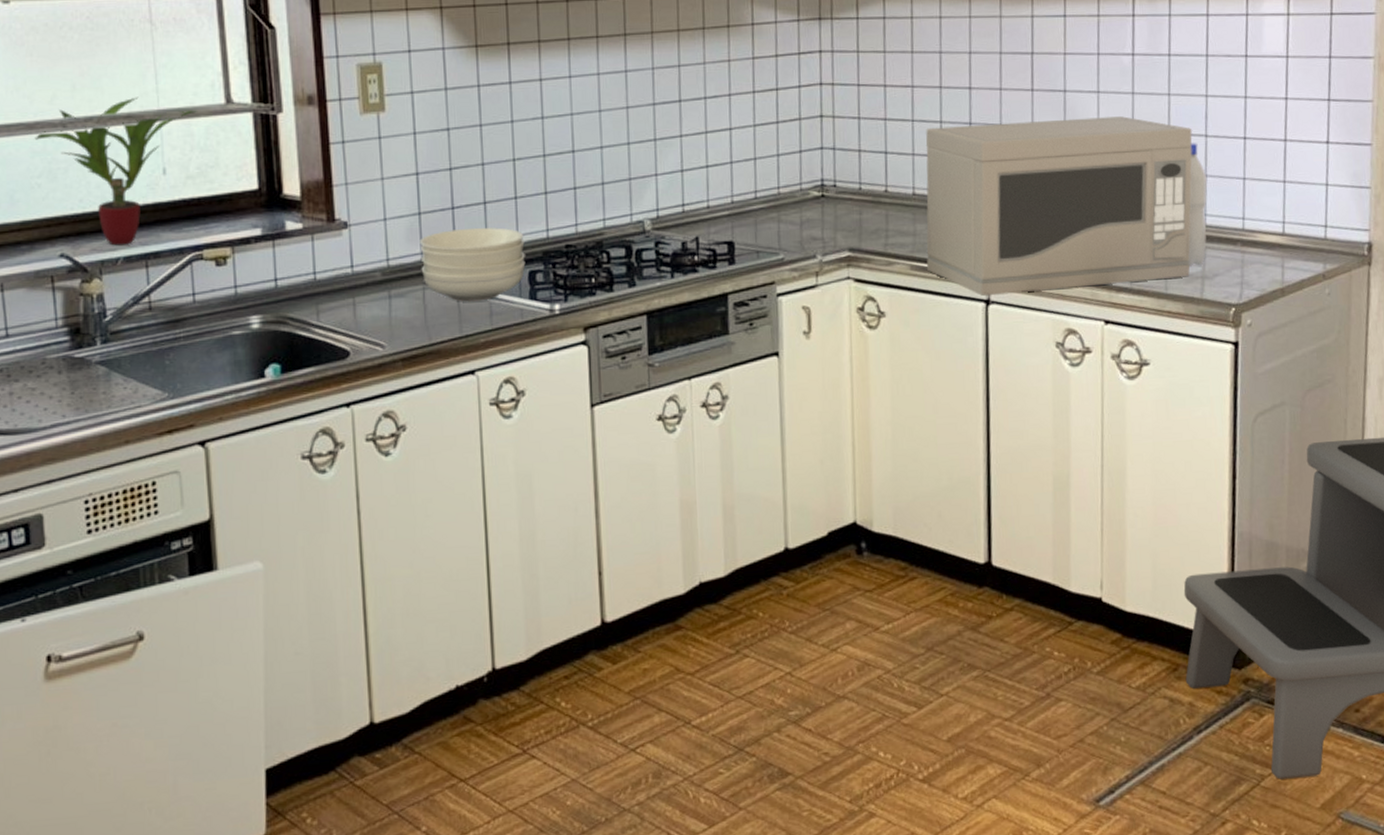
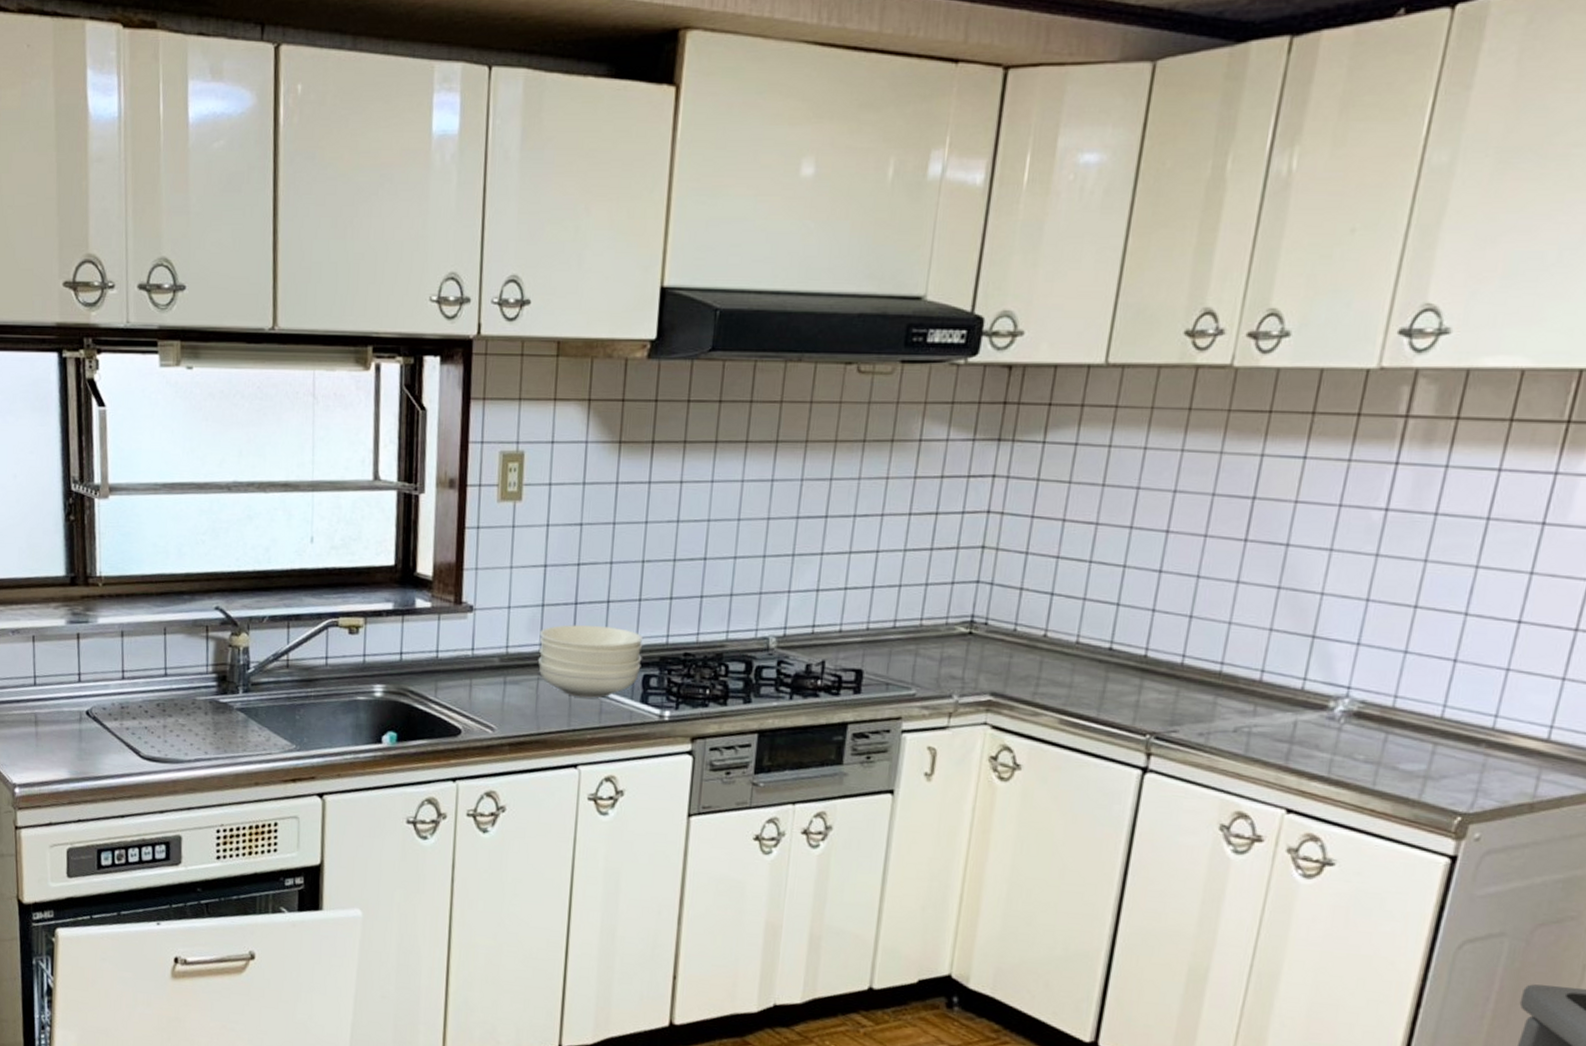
potted plant: present [34,97,198,246] -> none [203,466,348,605]
microwave: present [925,116,1192,297] -> none [1079,571,1448,774]
water bottle: present [1188,143,1208,267] -> none [1409,620,1457,764]

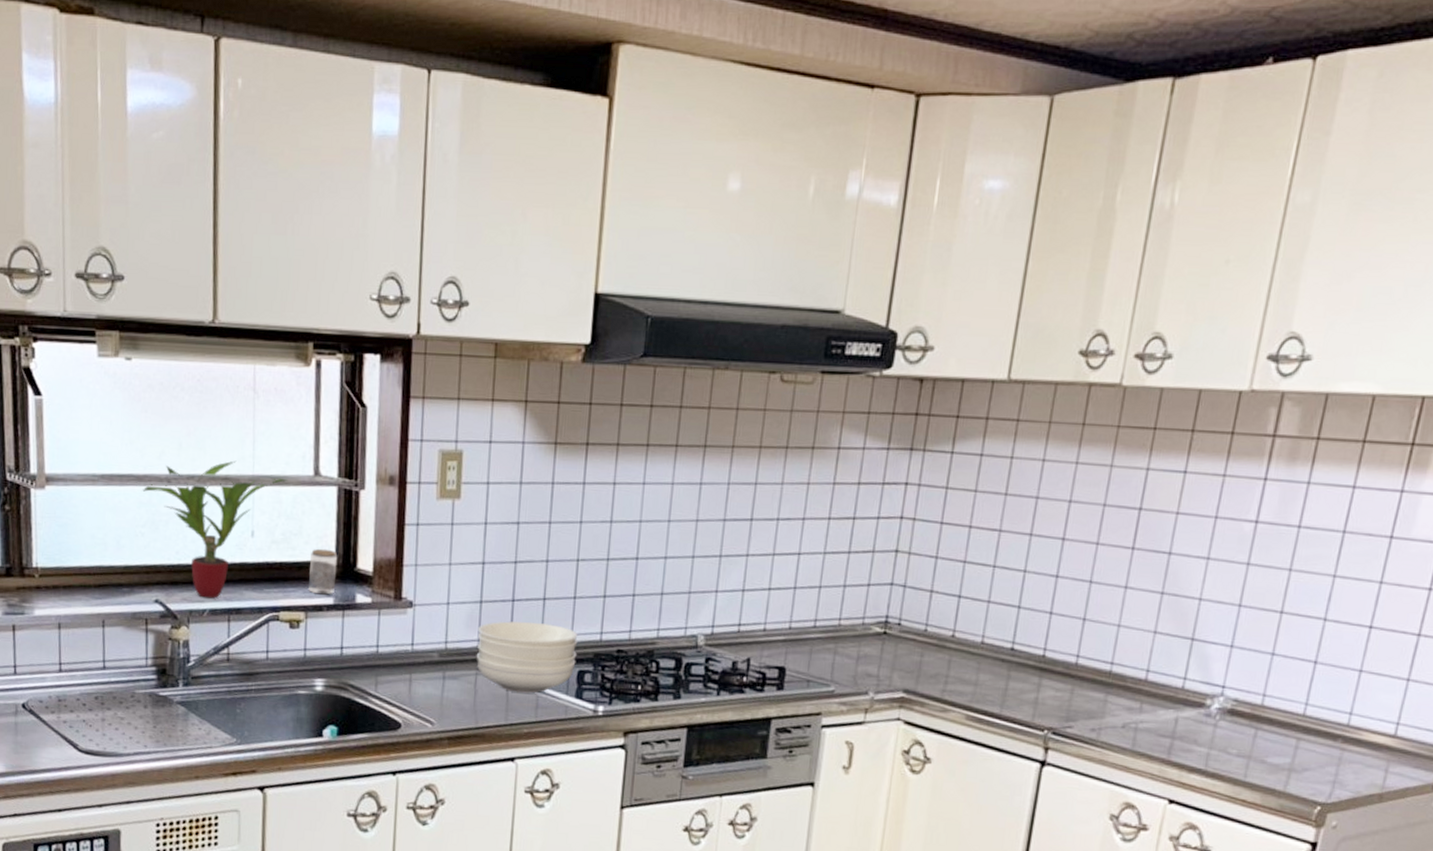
potted plant: none [203,466,348,605] -> present [142,460,288,599]
jar: none [368,553,397,600] -> present [309,548,338,595]

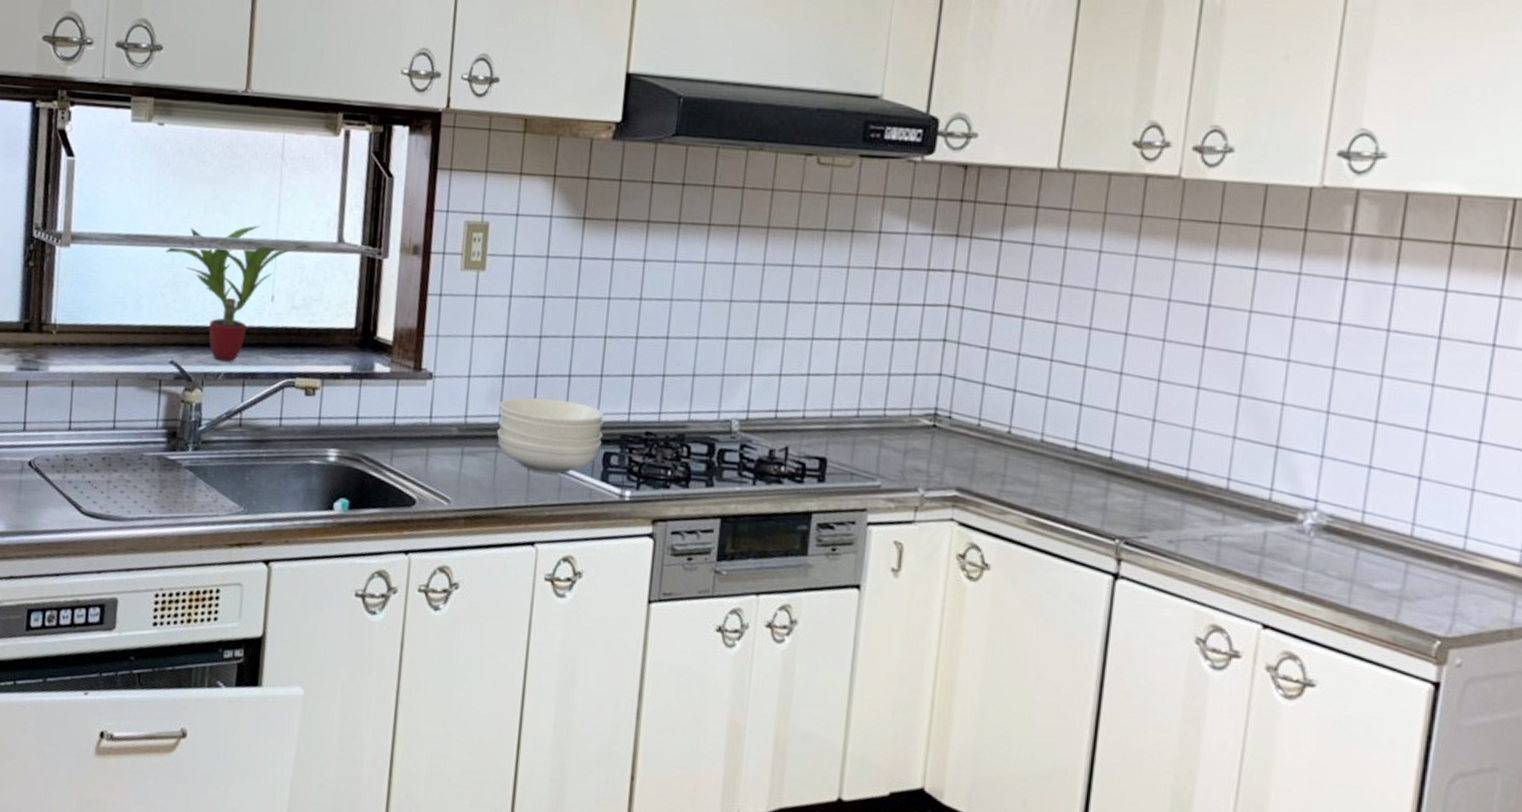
jar: present [309,548,338,595] -> none [326,315,358,363]

